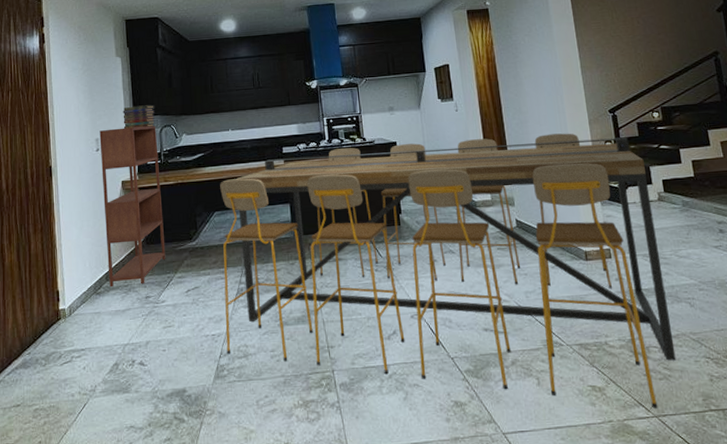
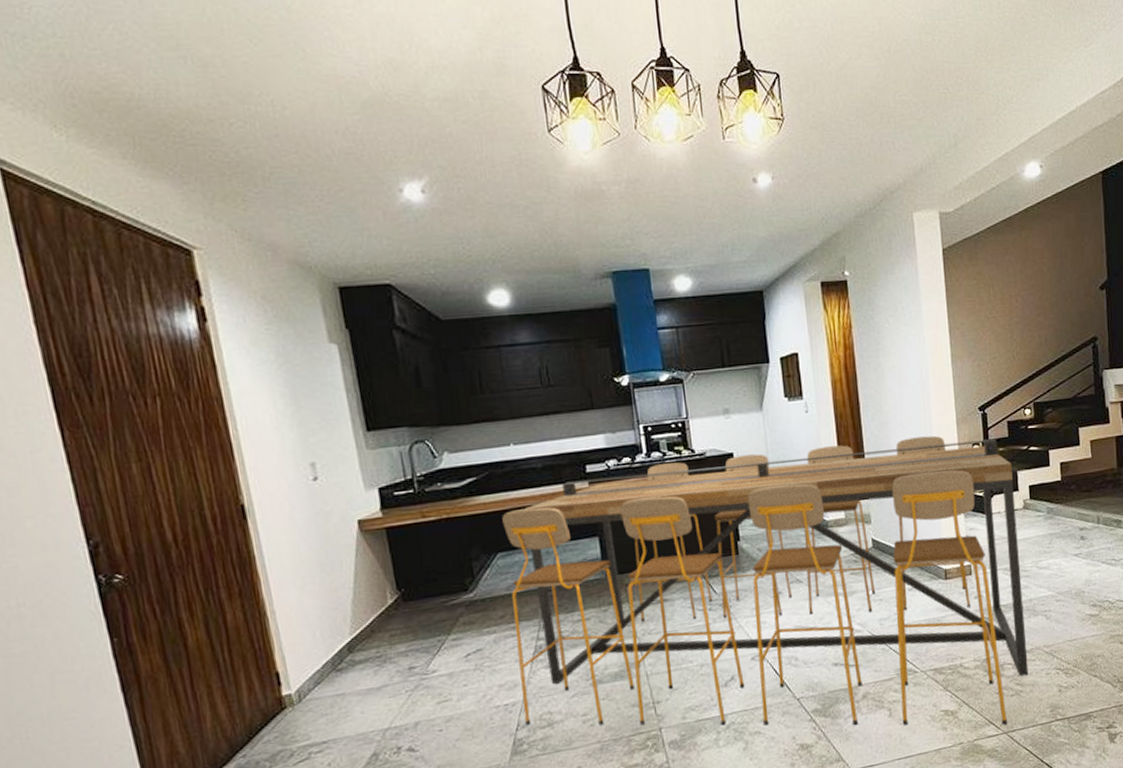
bookshelf: present [99,125,166,288] -> none [315,441,433,661]
book stack: present [123,105,155,129] -> none [348,412,401,448]

